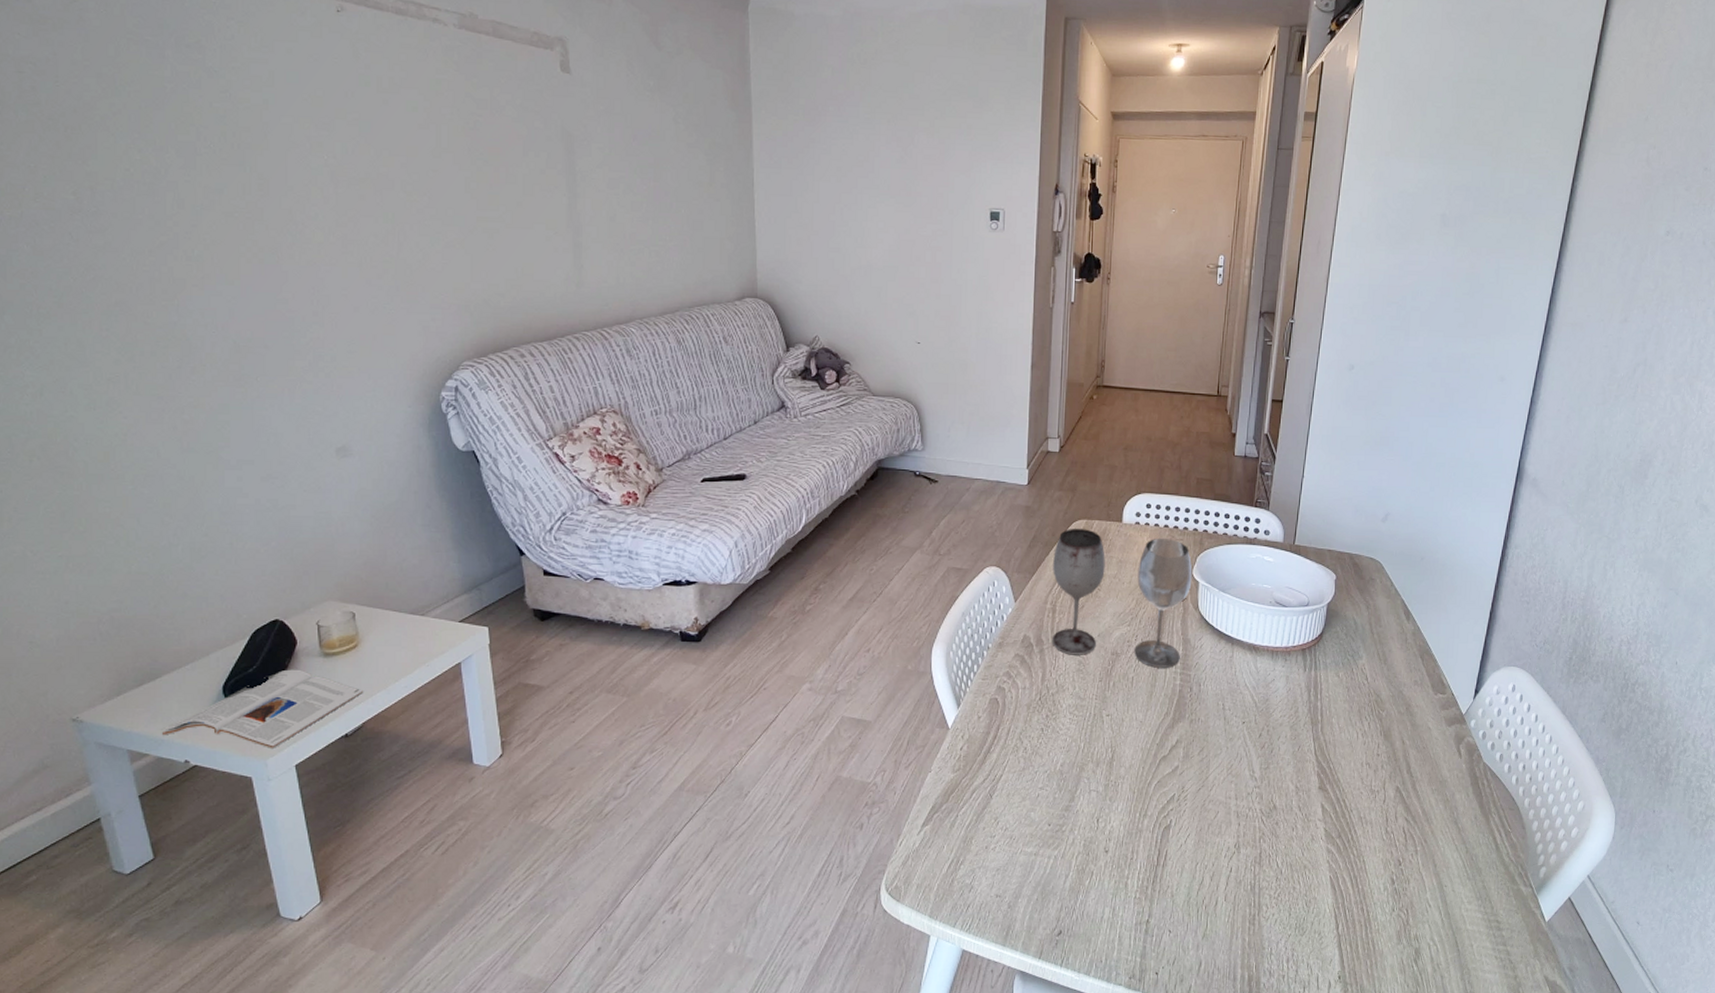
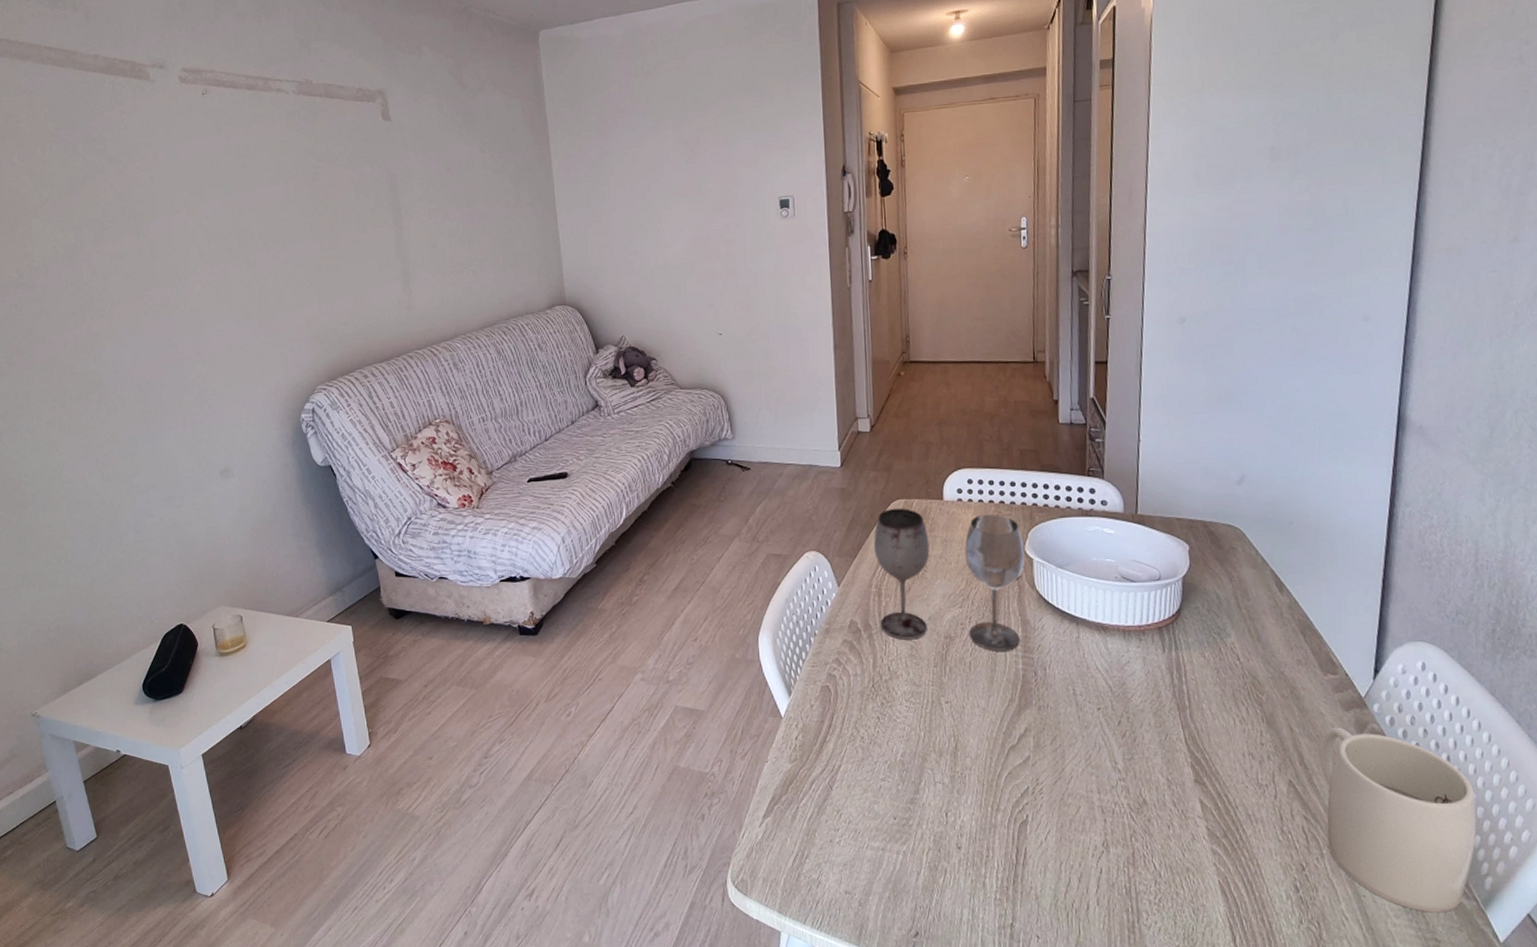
magazine: present [161,669,363,748] -> none [98,668,252,739]
mug: none [1422,740,1541,899] -> present [1319,727,1477,913]

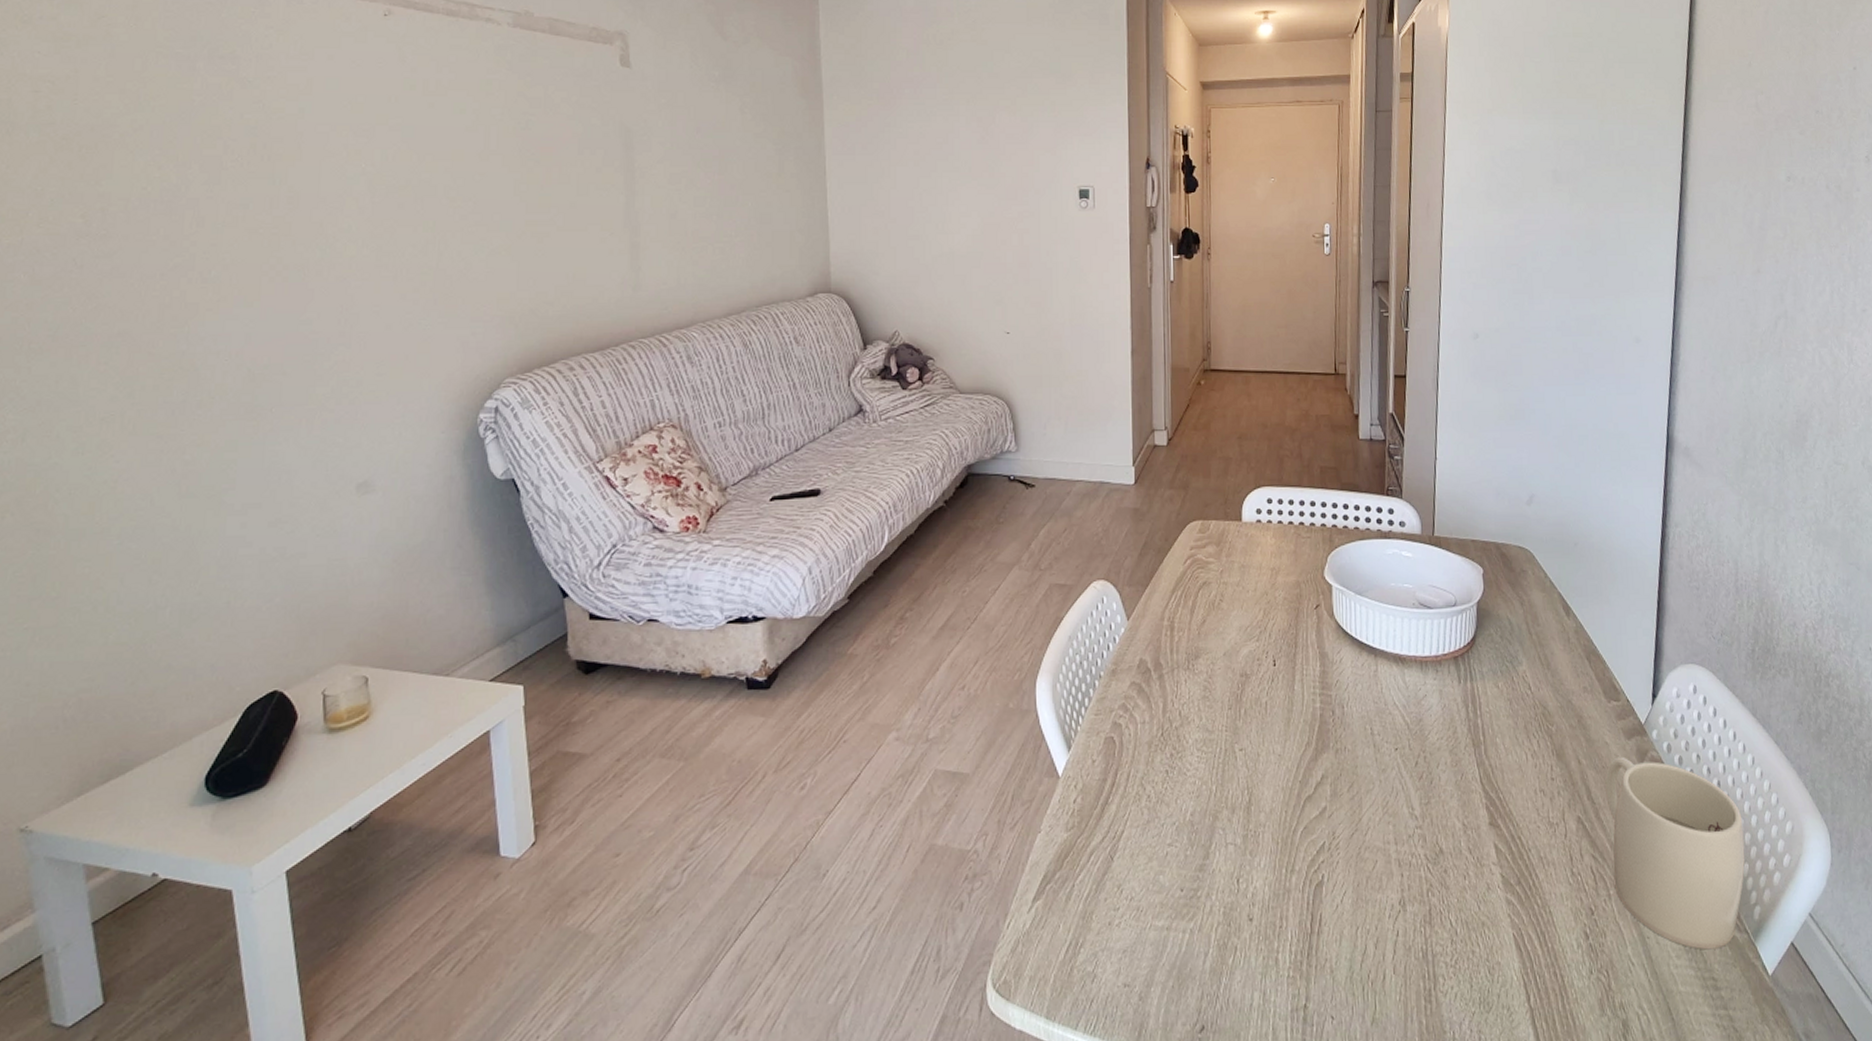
wineglass: present [874,508,1025,651] -> none [1168,530,1324,689]

